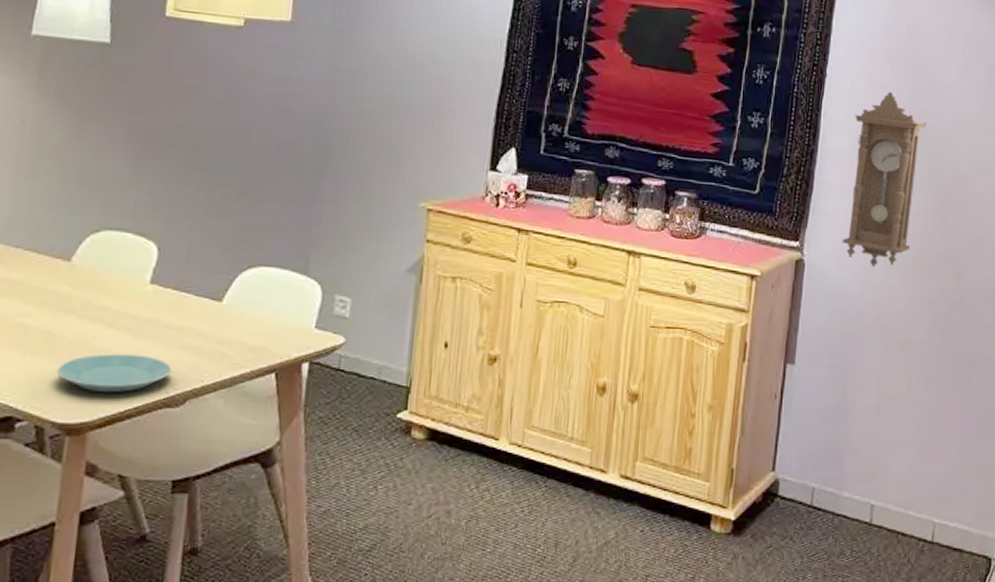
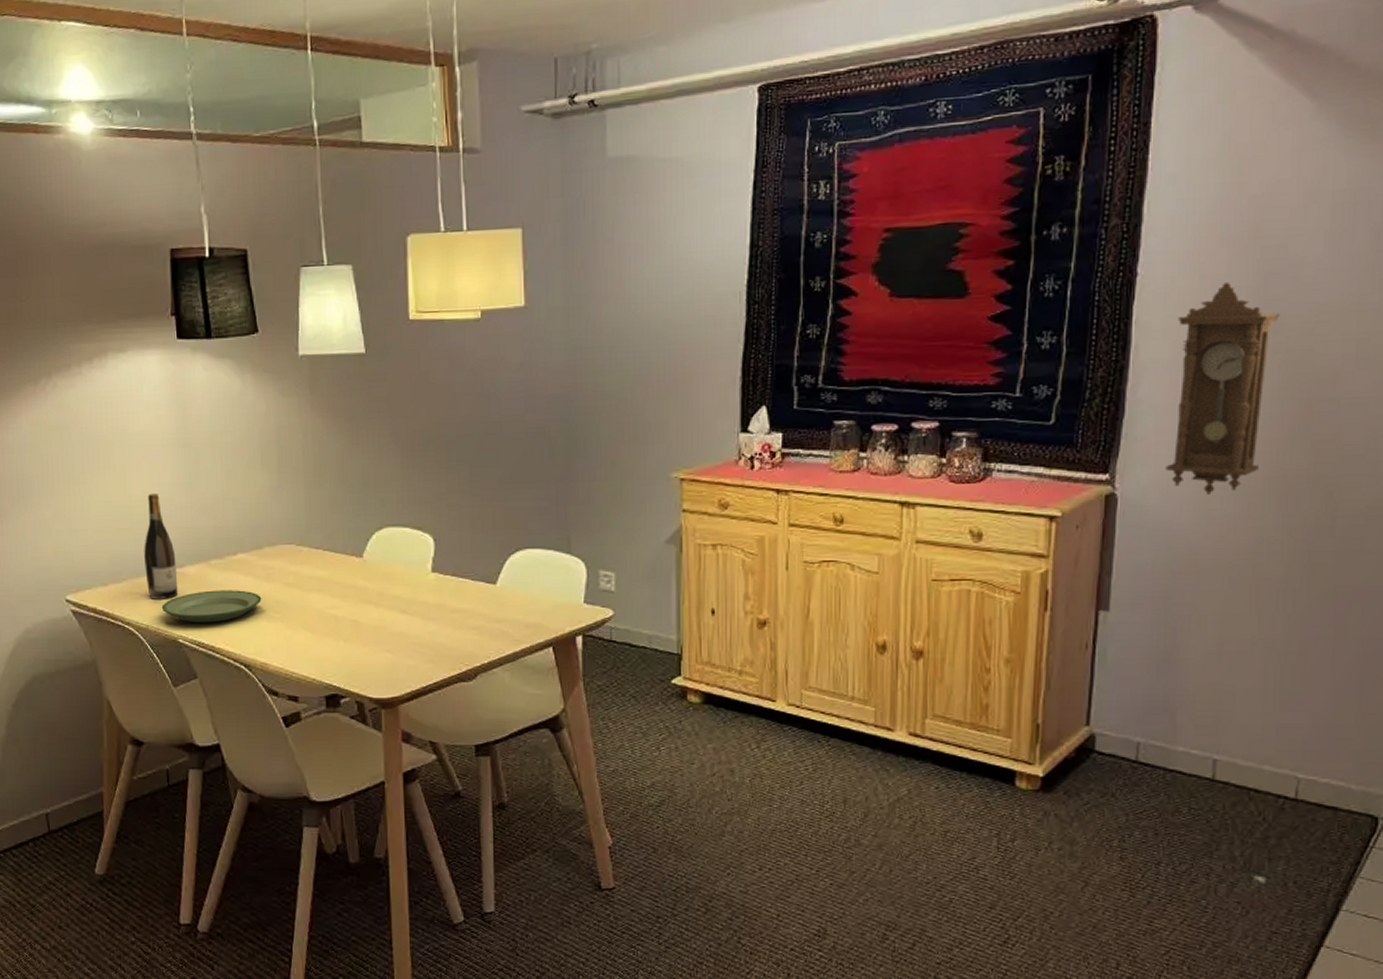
plate: present [56,353,173,392] -> none [365,636,462,670]

